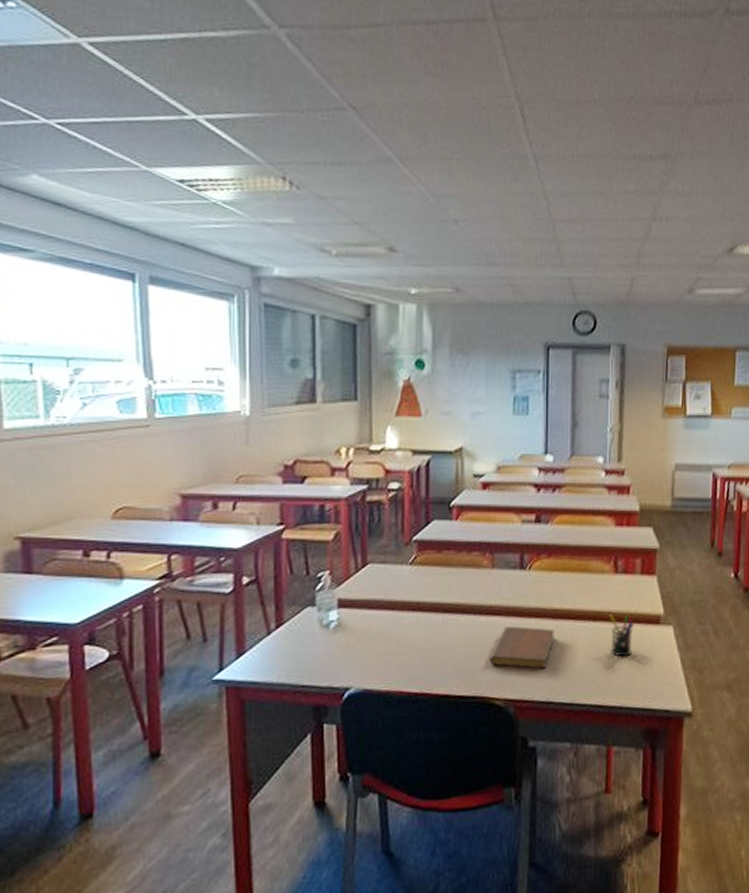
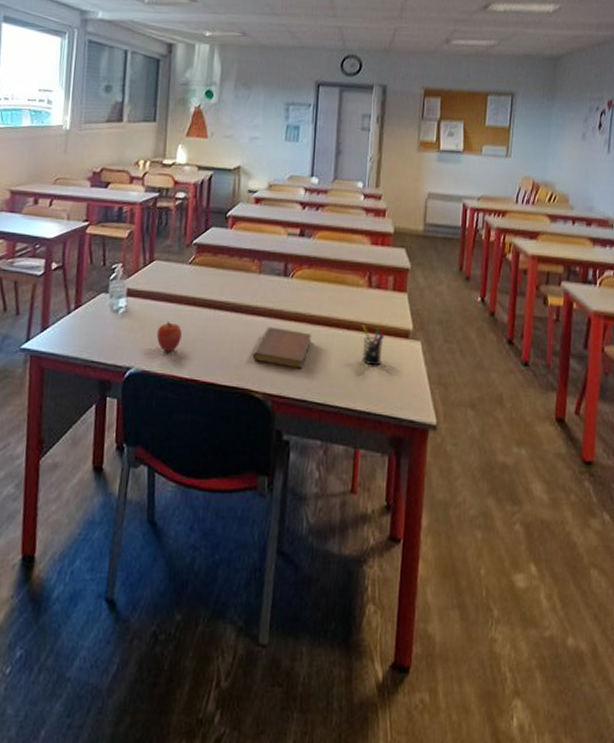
apple: none [377,632,406,667] -> present [156,322,182,352]

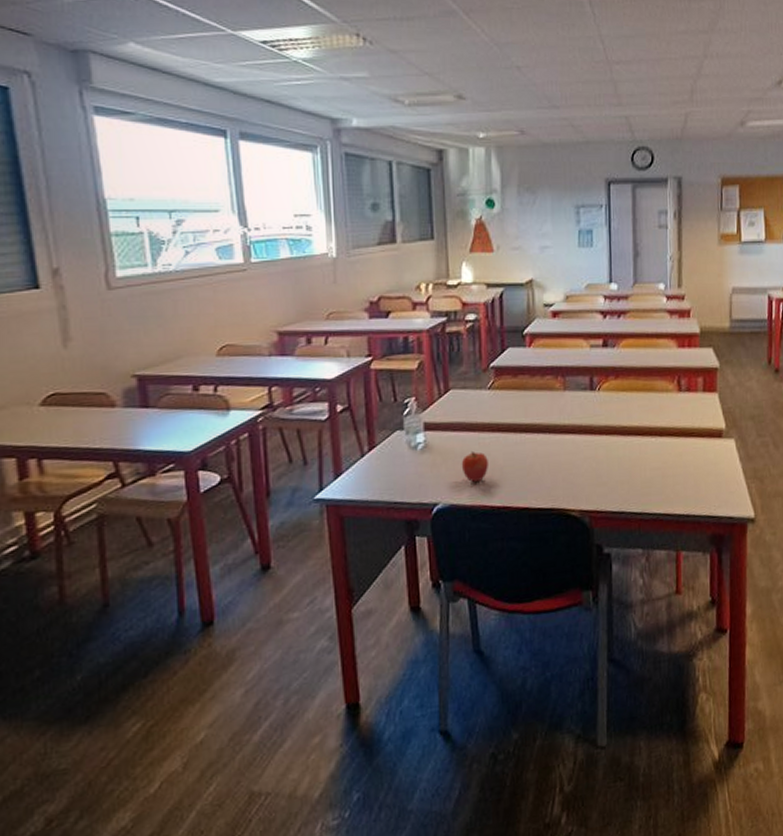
notebook: present [252,326,311,369] -> none [564,443,624,482]
pen holder: present [362,325,384,366] -> none [675,429,698,469]

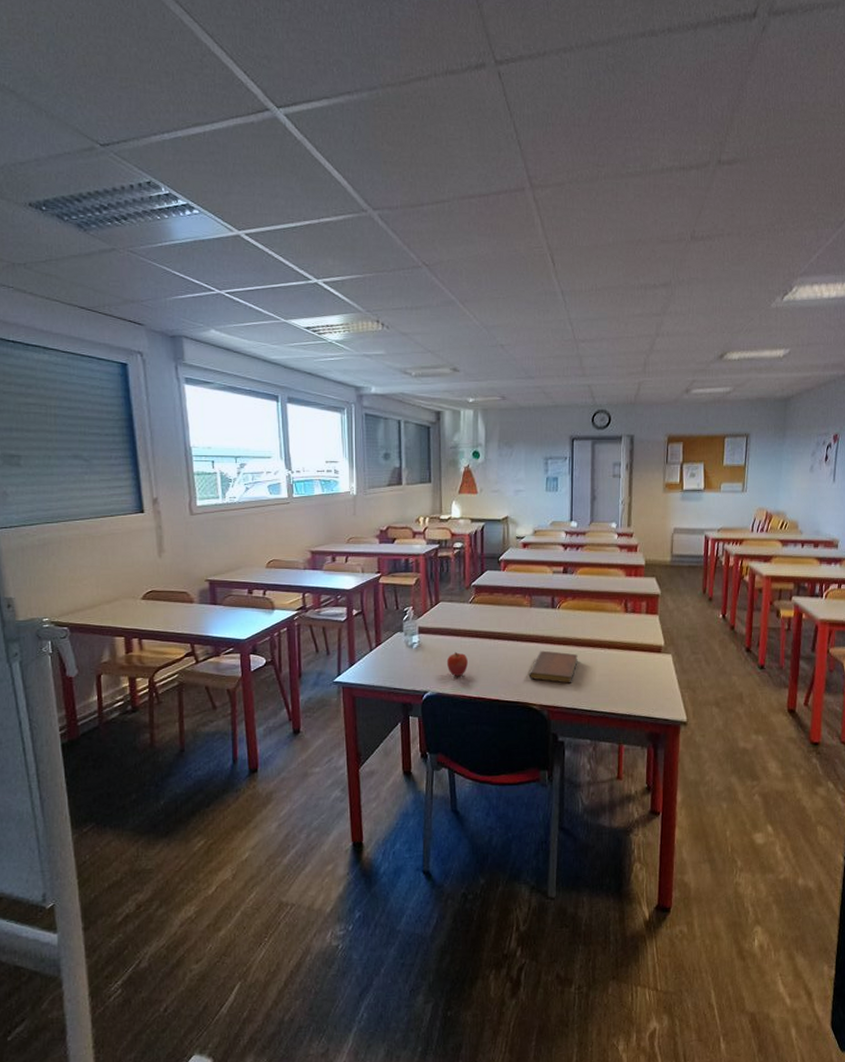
notebook: none [564,443,624,482] -> present [528,650,578,684]

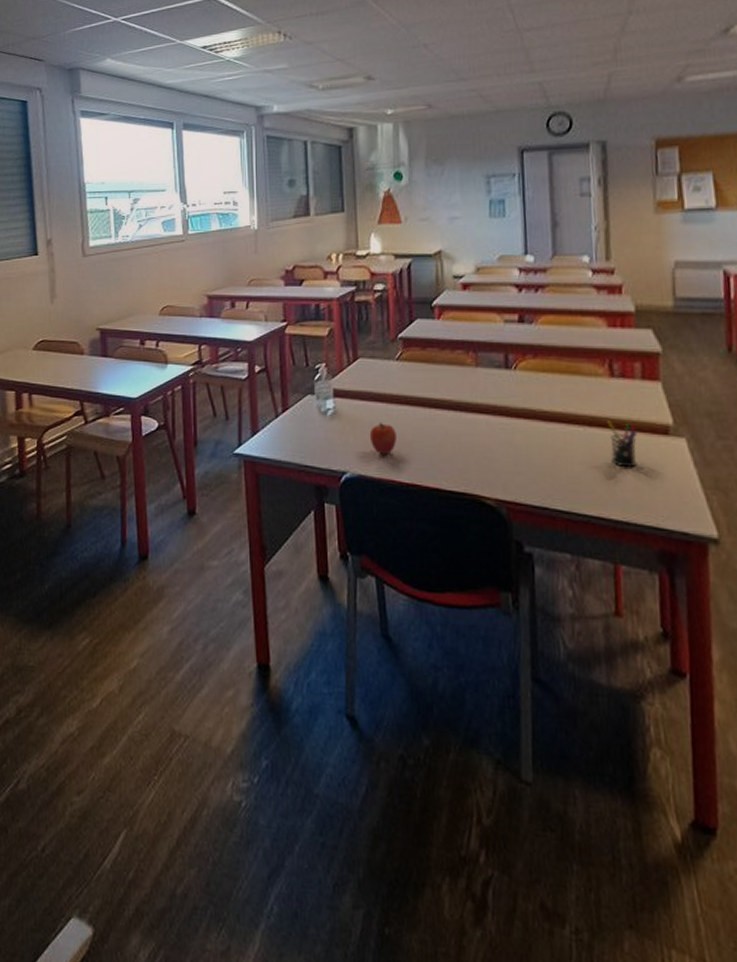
notebook: present [528,650,578,684] -> none [478,425,546,472]
pen holder: none [621,644,640,677] -> present [607,420,637,468]

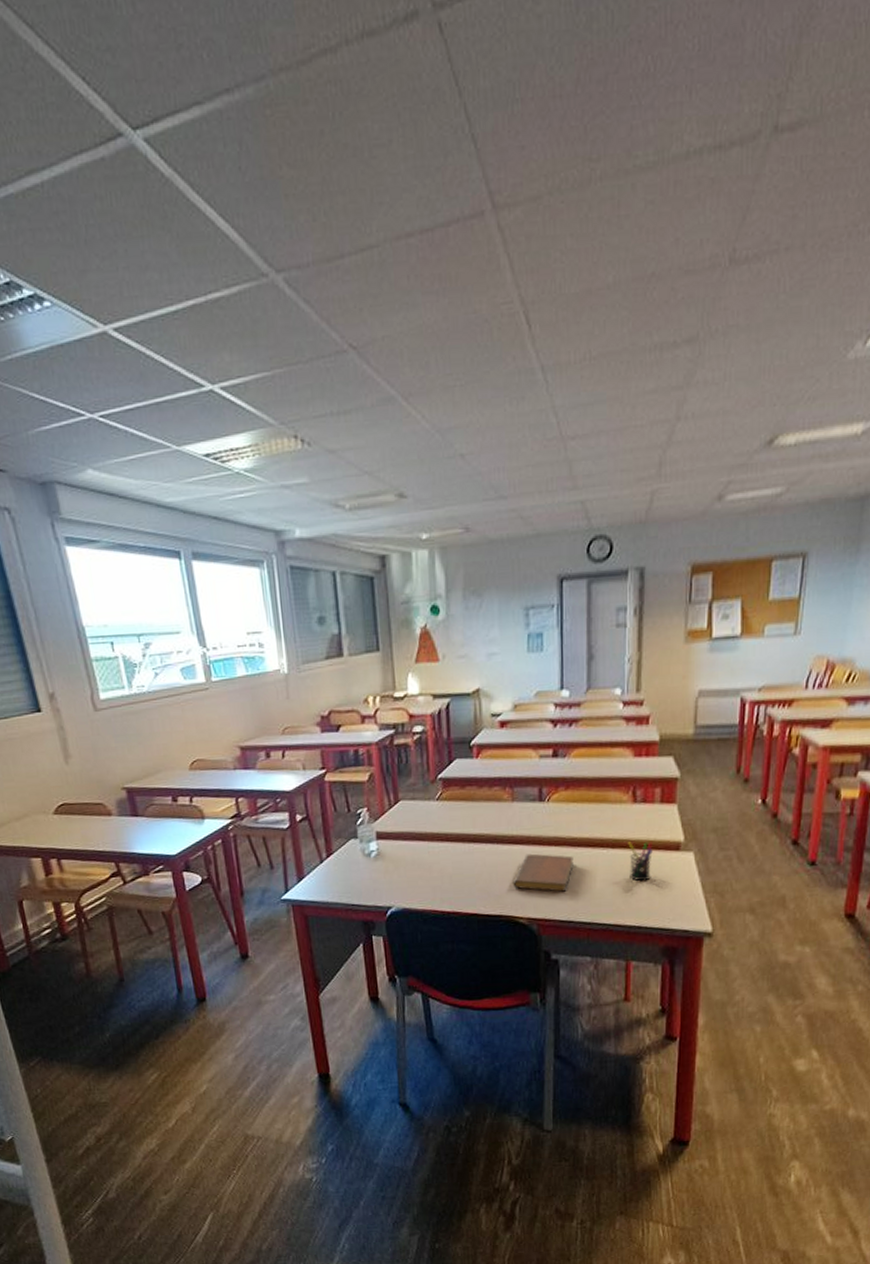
apple: present [369,423,396,455] -> none [412,860,438,889]
notebook: none [478,425,546,472] -> present [513,853,574,892]

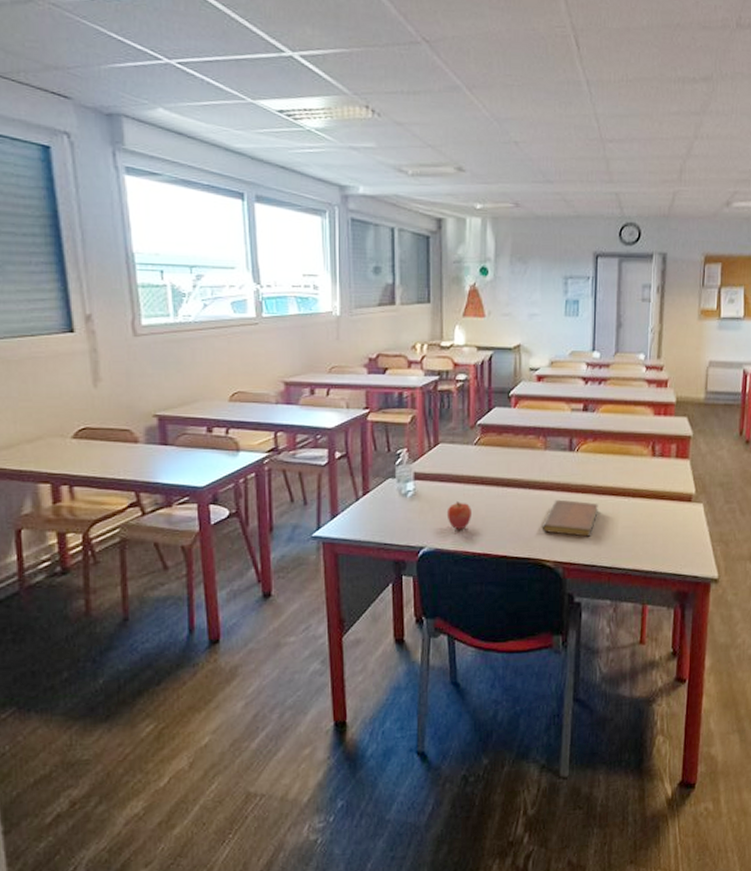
apple: none [412,860,438,889] -> present [446,502,471,530]
pen holder: present [628,842,653,882] -> none [647,492,668,529]

